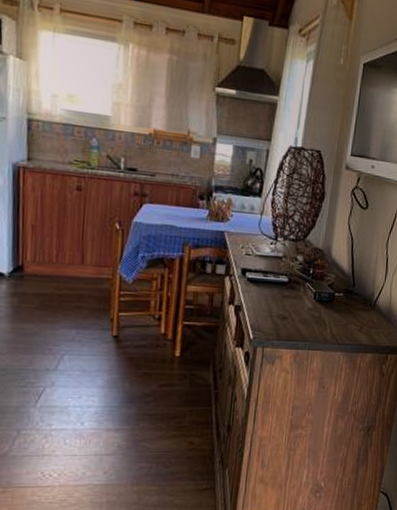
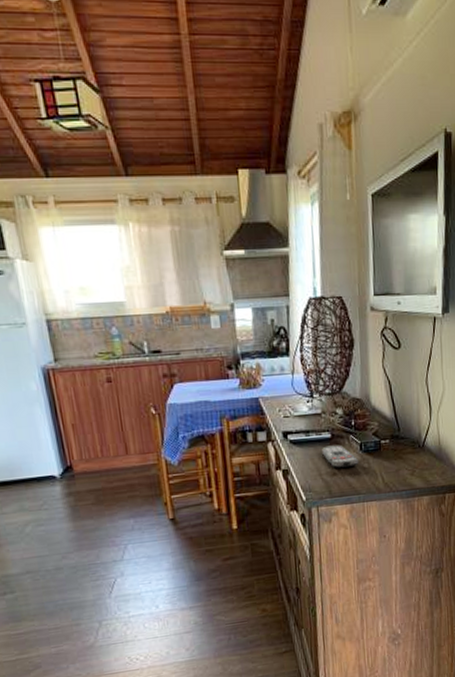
remote control: none [277,289,311,313] -> present [322,445,359,468]

